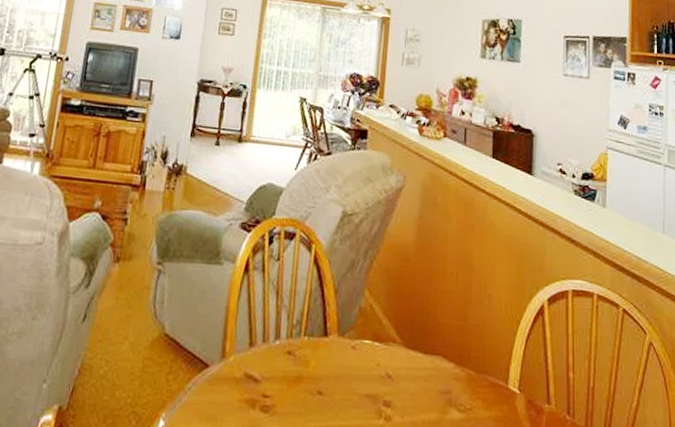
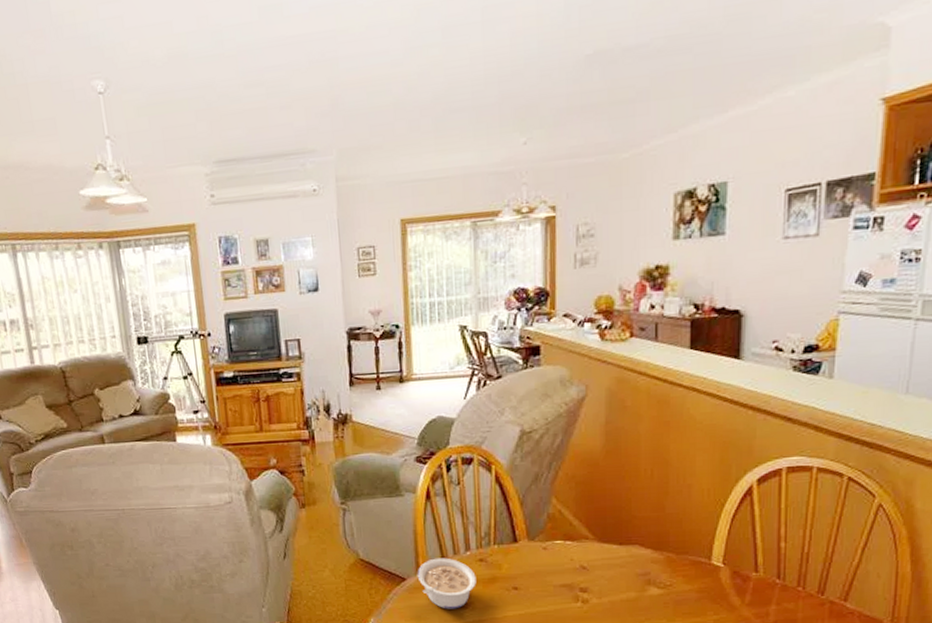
legume: none [221,343,282,412] -> present [417,558,476,609]

